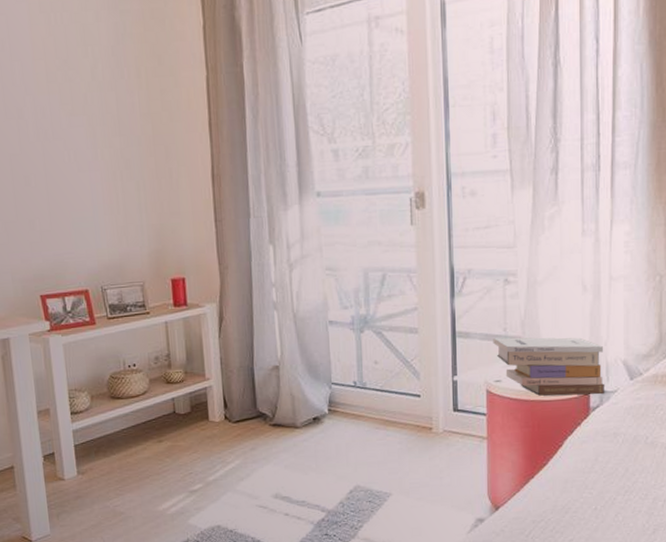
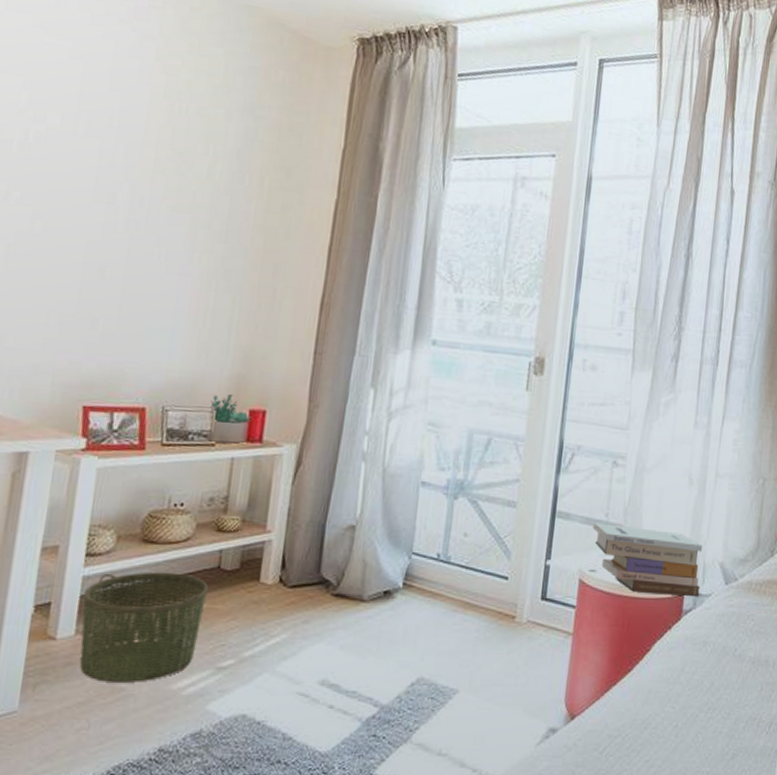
basket: none [76,420,170,509] -> present [79,571,209,683]
succulent plant: none [138,267,176,311] -> present [206,393,253,444]

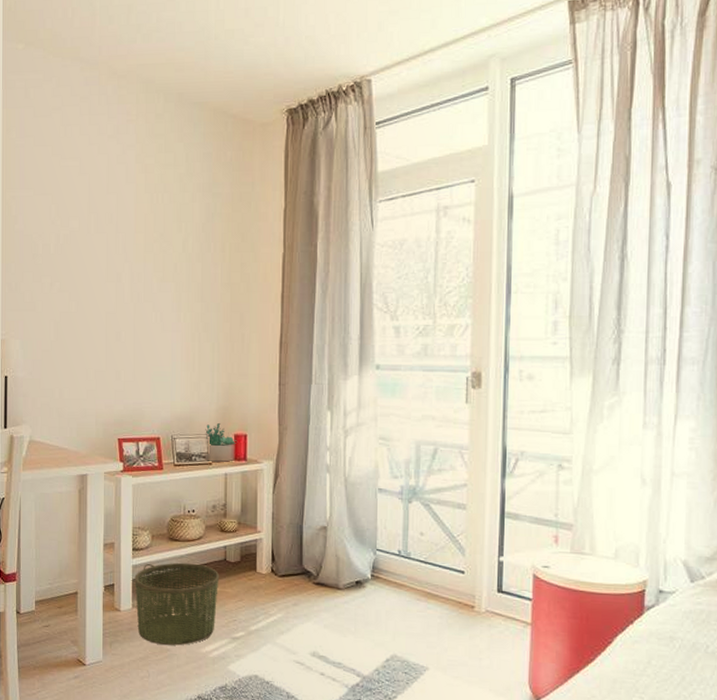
books: present [593,523,703,598] -> none [543,523,663,594]

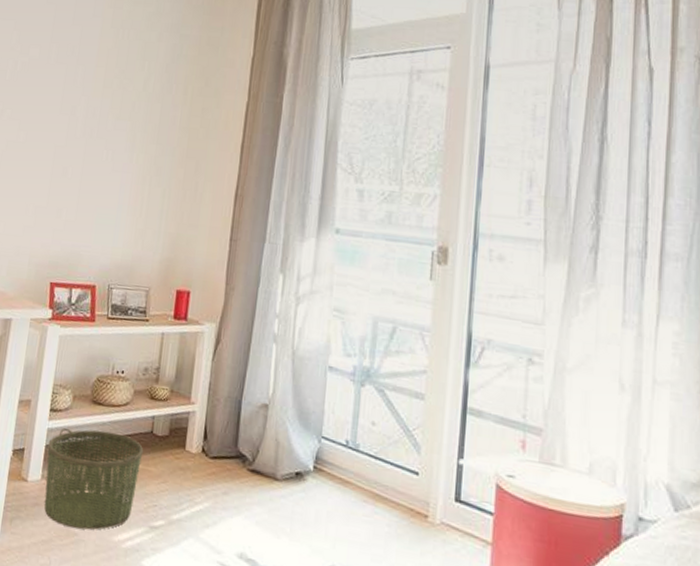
succulent plant: present [205,422,238,462] -> none [141,275,180,320]

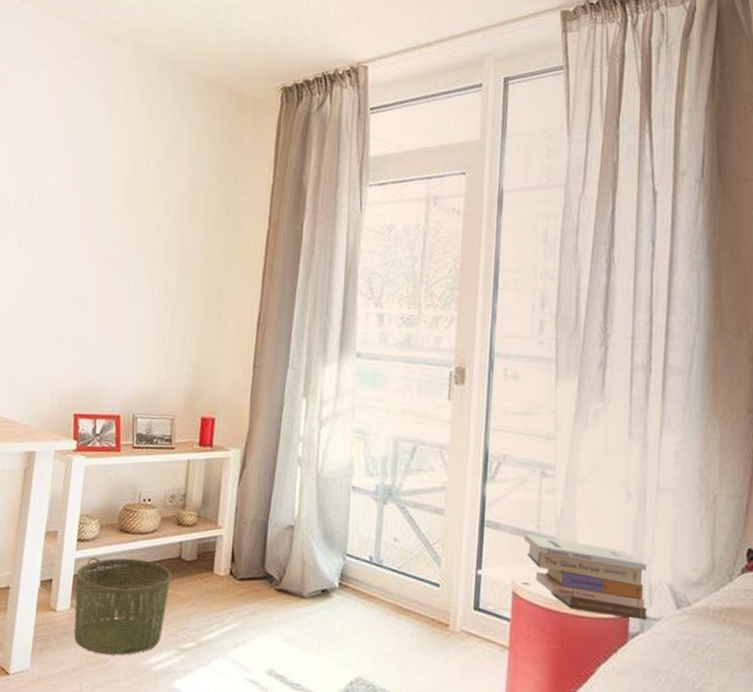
books: none [509,424,643,522] -> present [524,534,648,621]

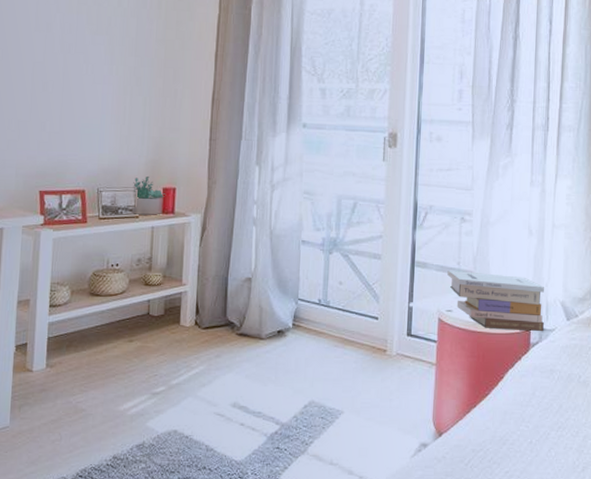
basket: present [74,556,172,656] -> none [50,318,142,405]
succulent plant: none [167,403,205,448] -> present [131,175,166,215]

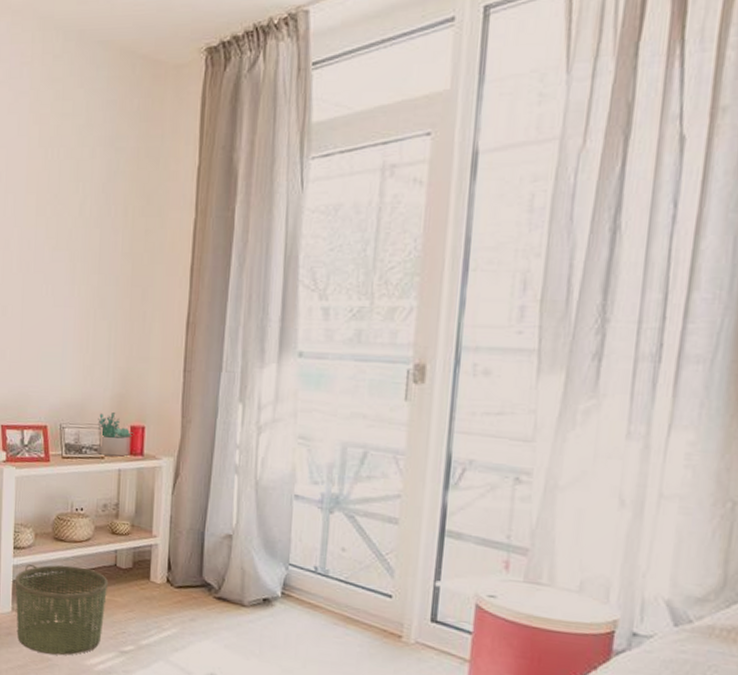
basket: none [50,318,142,405] -> present [15,563,109,656]
books: present [447,271,545,332] -> none [491,545,641,638]

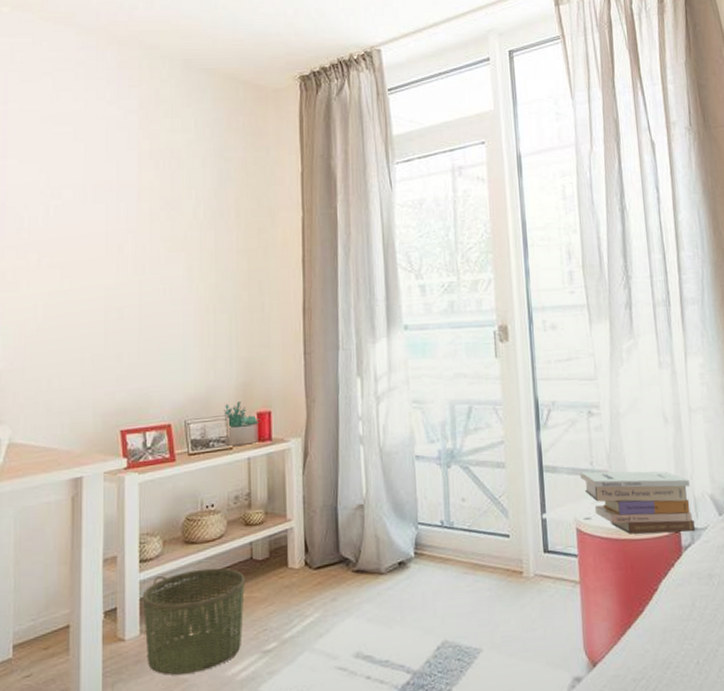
books: none [491,545,641,638] -> present [580,471,695,534]

